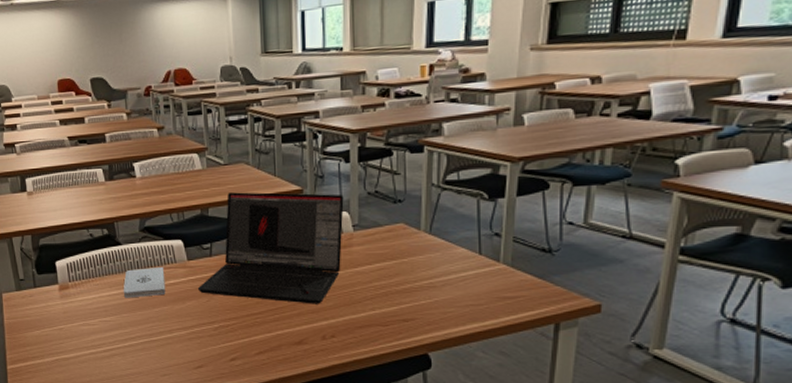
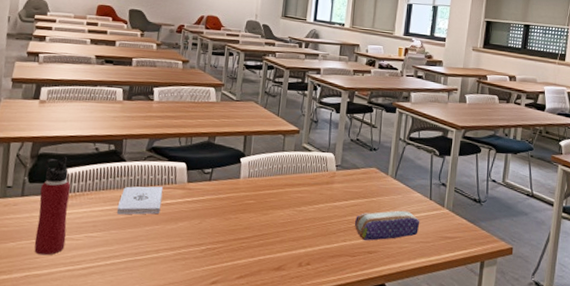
water bottle: none [46,245,84,341] -> present [34,156,71,256]
laptop: present [198,192,344,304] -> none [192,125,332,233]
pencil case: none [382,270,468,307] -> present [354,210,420,241]

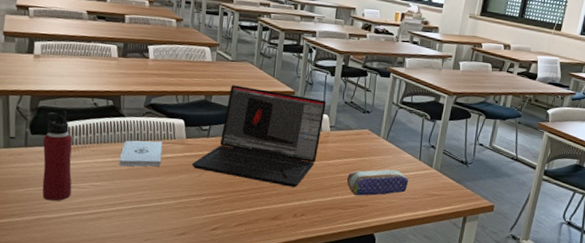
laptop: none [192,125,332,233] -> present [192,85,326,187]

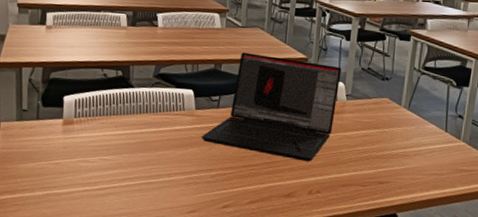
water bottle: present [42,110,73,201] -> none [52,81,83,176]
notepad: present [119,140,163,167] -> none [128,112,172,140]
pencil case: present [346,169,409,196] -> none [365,141,434,172]

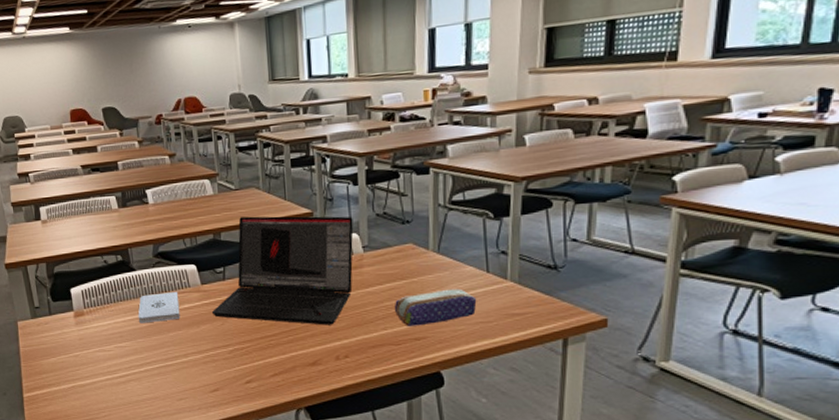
notepad: none [128,112,172,140] -> present [138,291,180,323]
pencil case: none [365,141,434,172] -> present [394,288,477,326]

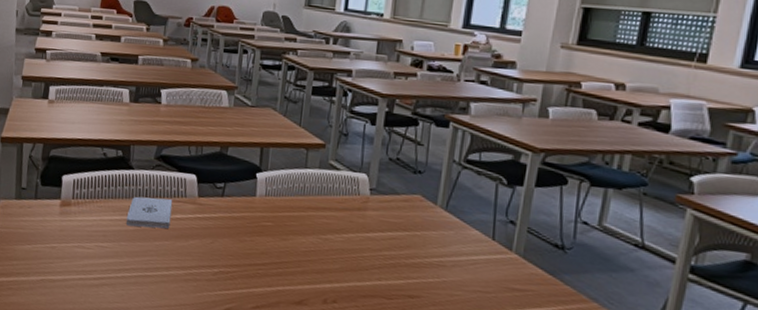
laptop: present [212,216,354,325] -> none [204,135,365,265]
pencil case: present [394,288,477,326] -> none [391,248,478,284]

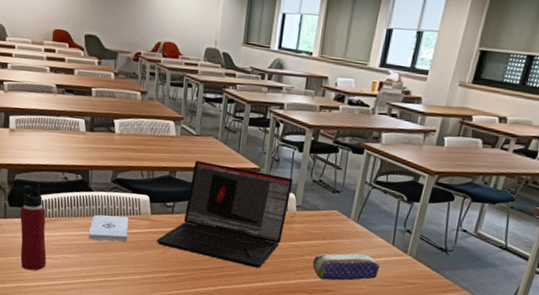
water bottle: none [48,160,81,262] -> present [19,183,47,271]
laptop: none [204,135,365,265] -> present [157,160,293,268]
pencil case: none [391,248,478,284] -> present [312,253,380,281]

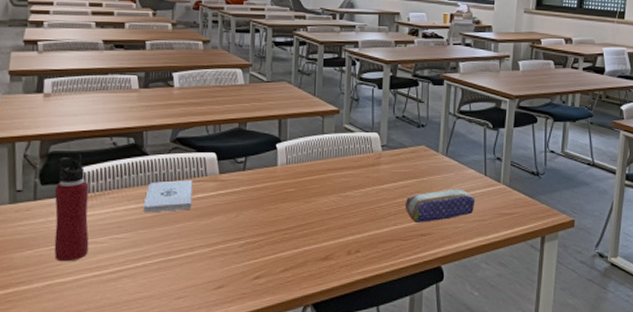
laptop: present [157,160,293,268] -> none [227,109,375,220]

